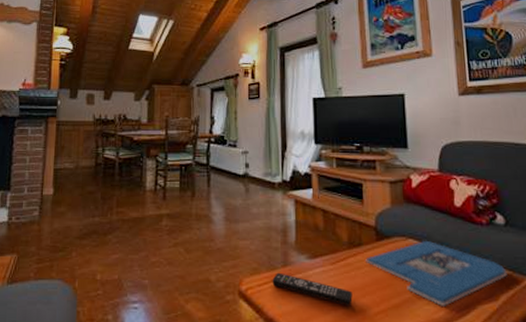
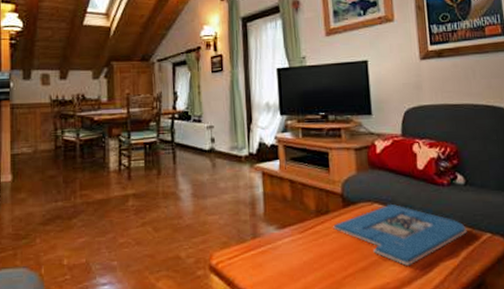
remote control: present [272,272,353,307] -> none [242,244,321,273]

